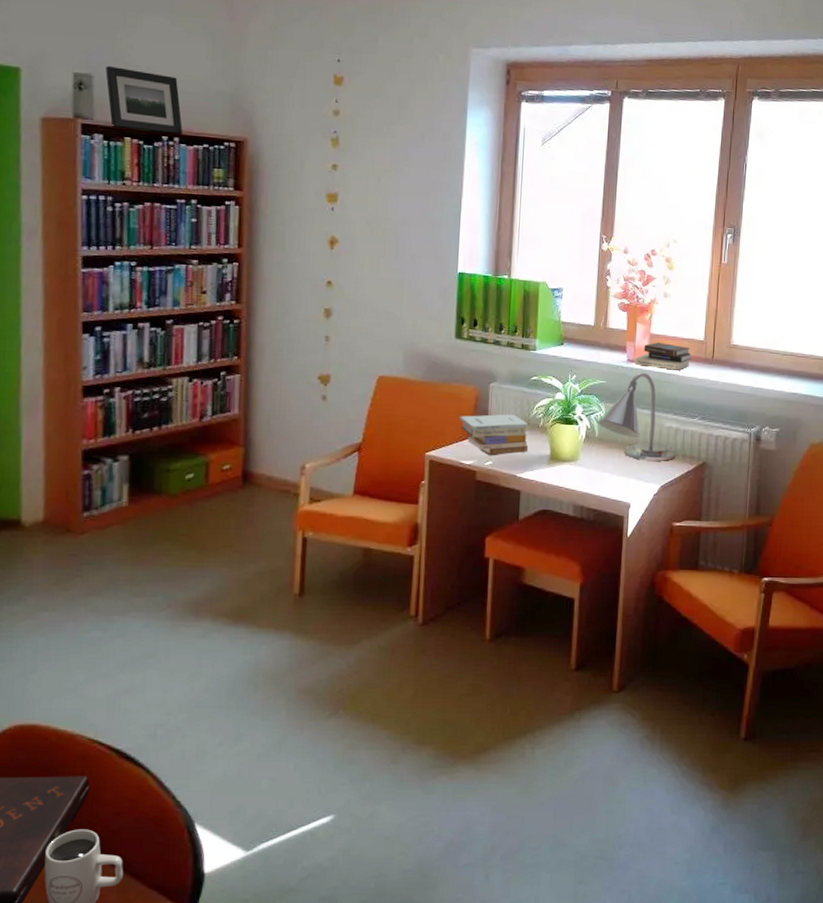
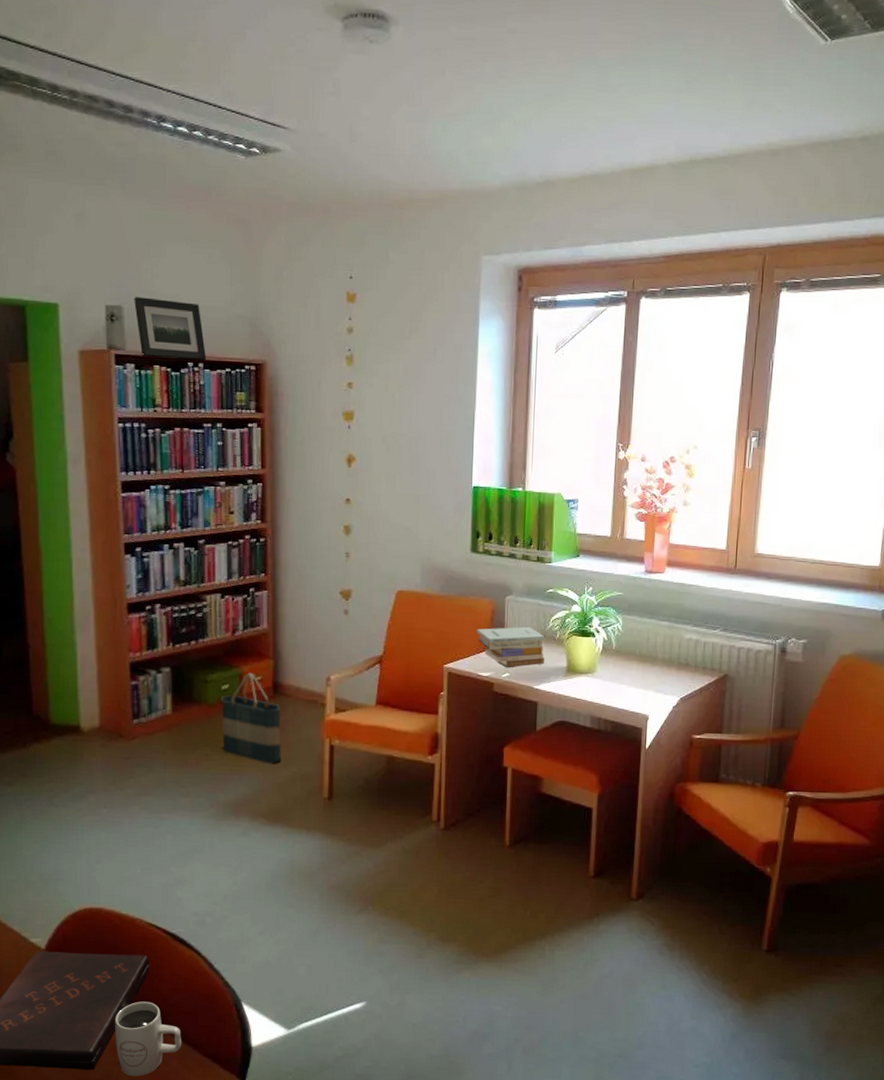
tote bag: none [183,461,251,558] -> present [221,672,282,764]
table lamp: present [597,372,676,461] -> none [614,583,696,673]
books: present [635,342,692,370] -> none [653,552,713,581]

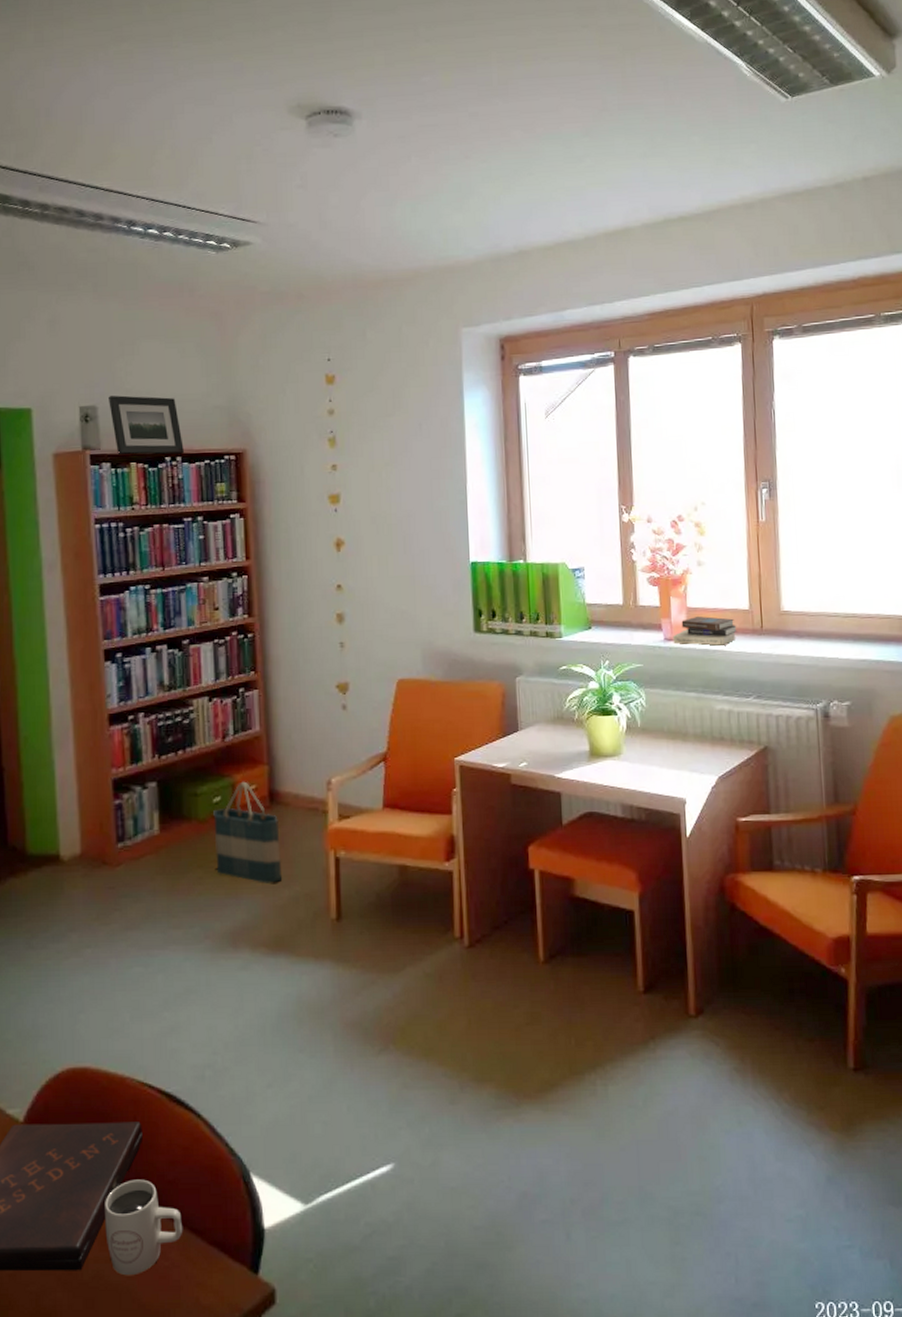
books: present [477,626,545,667] -> none [487,709,565,755]
books: none [653,552,713,581] -> present [673,615,737,646]

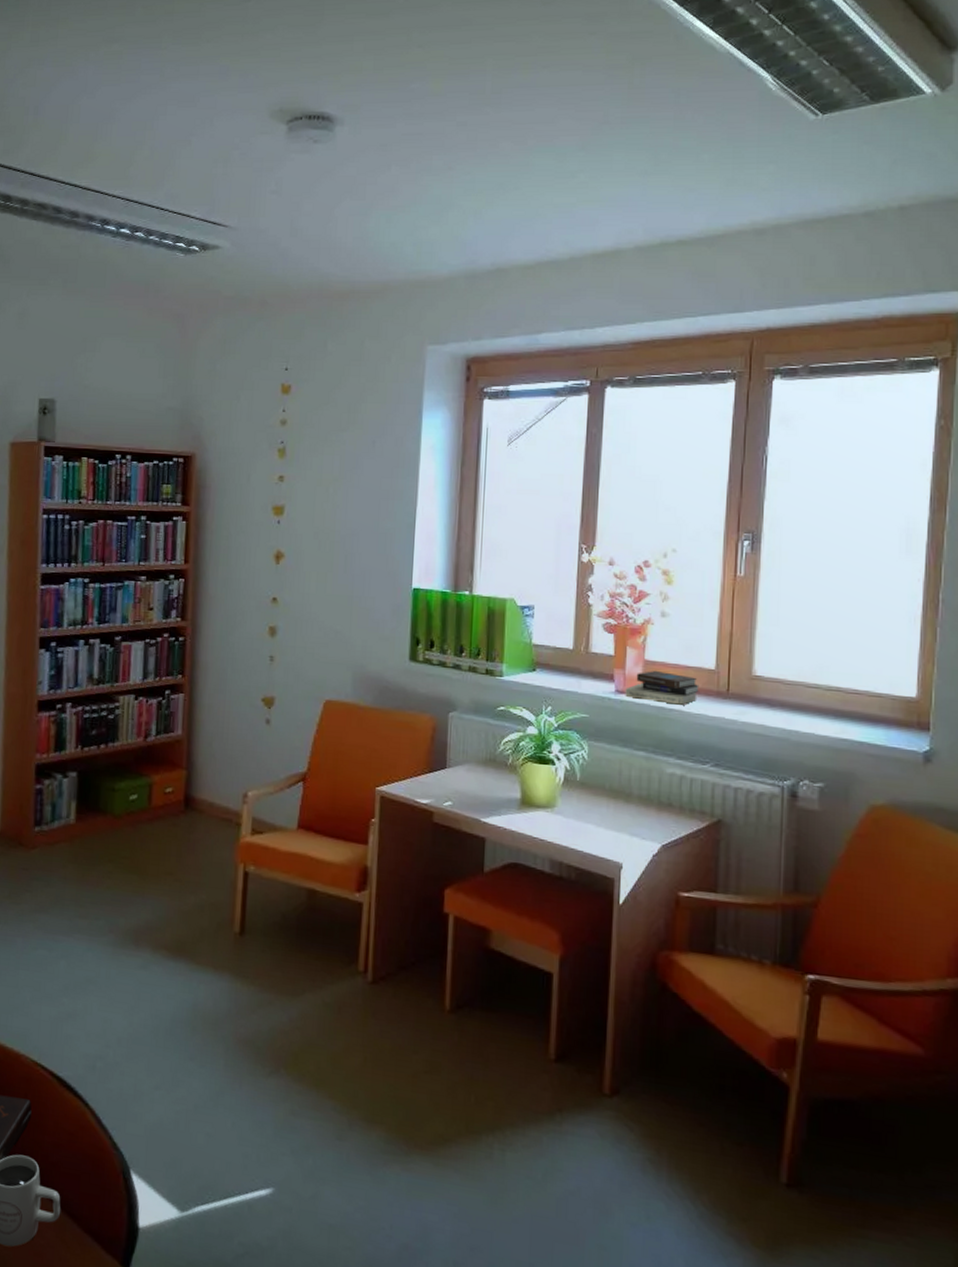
picture frame: present [109,395,185,455] -> none [67,390,135,454]
tote bag: present [213,781,283,883] -> none [126,782,192,888]

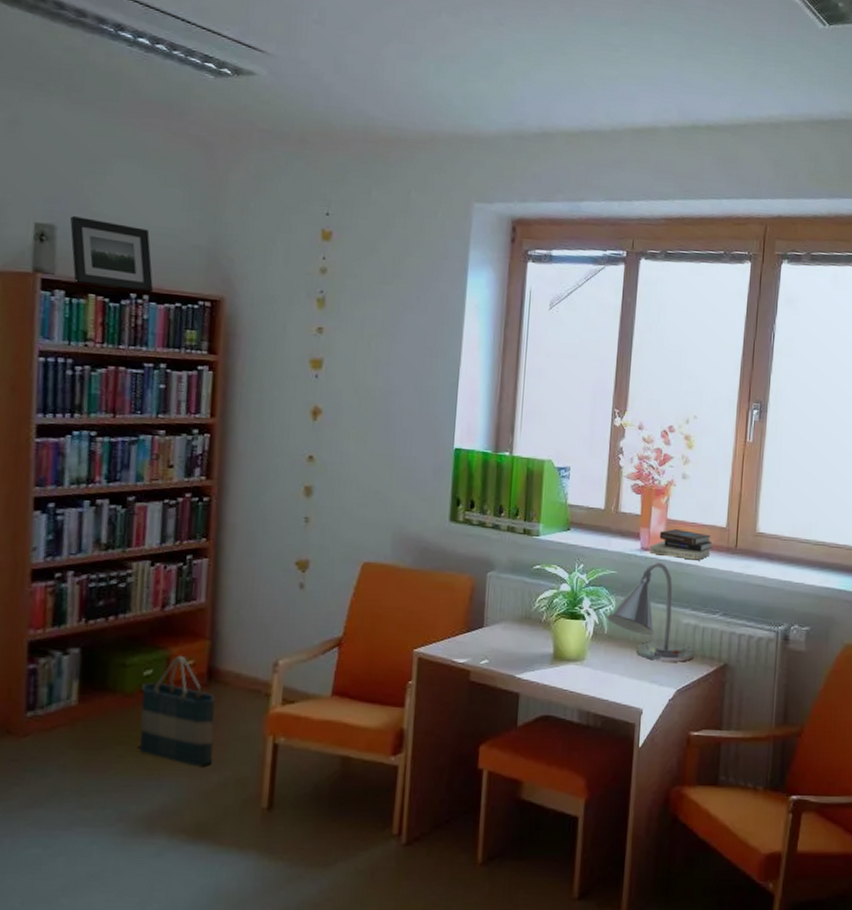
picture frame: none [67,390,135,454] -> present [70,216,154,294]
tote bag: none [126,782,192,888] -> present [139,655,216,766]
table lamp: none [578,705,681,815] -> present [606,562,694,662]

